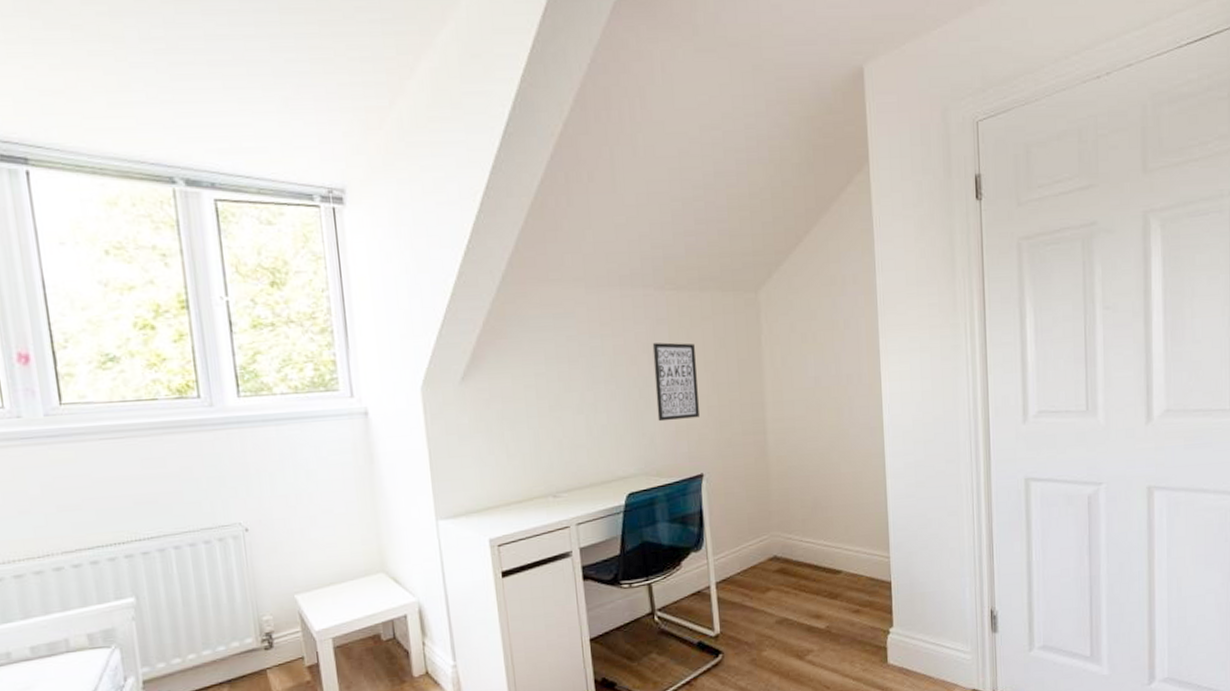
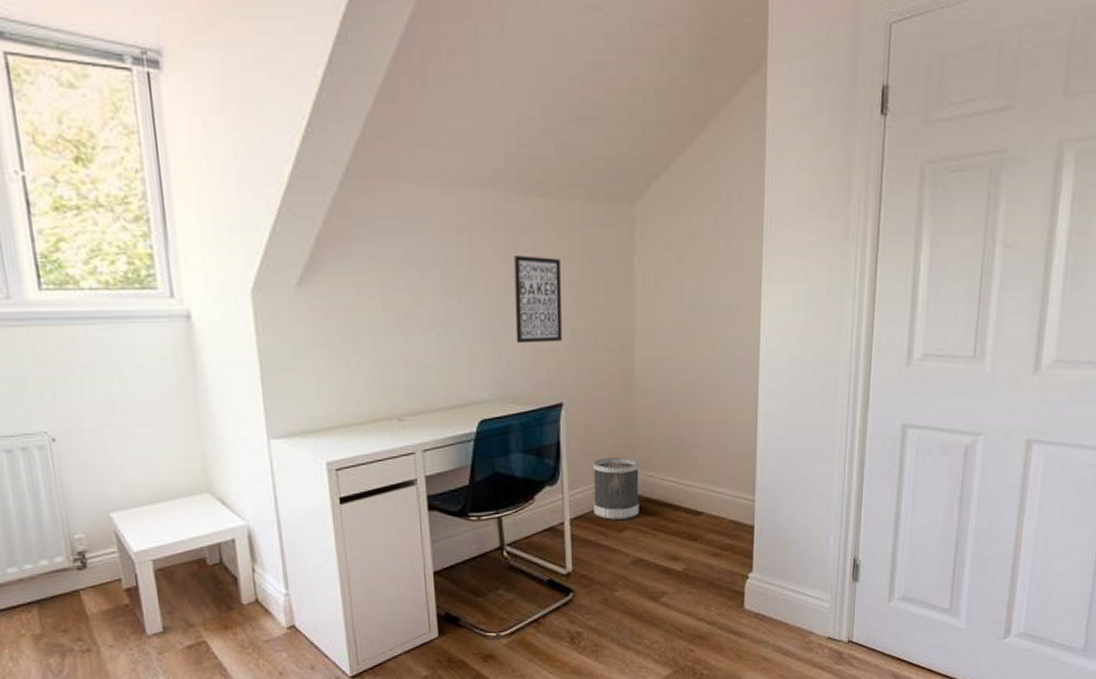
wastebasket: none [734,521,781,582] -> present [593,456,639,520]

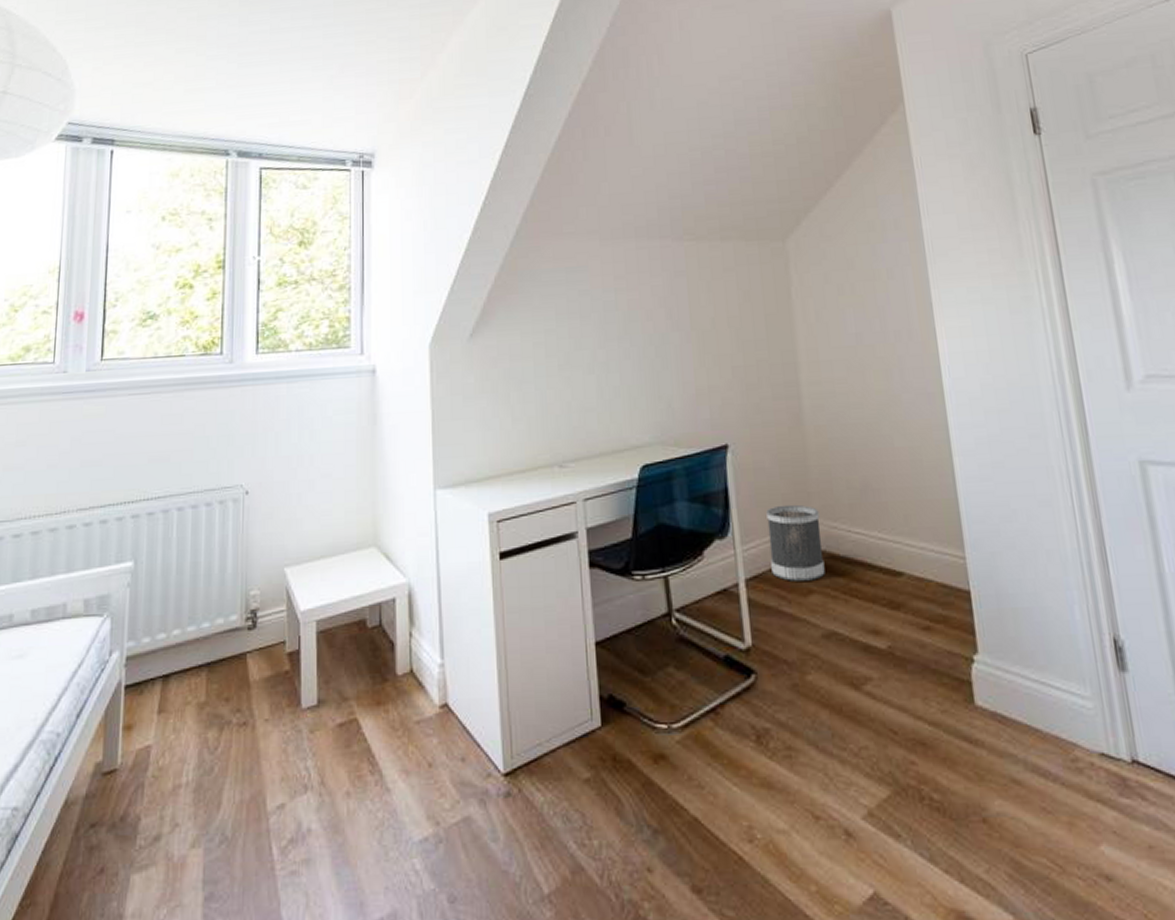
wall art: present [513,256,562,344] -> none [669,296,723,383]

